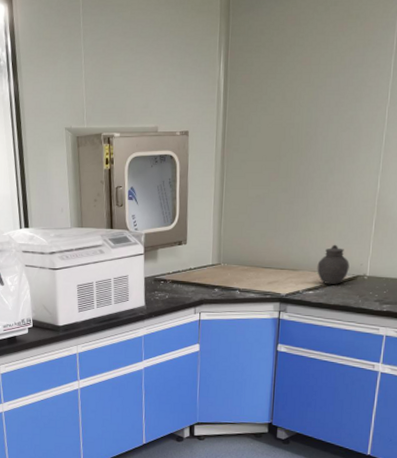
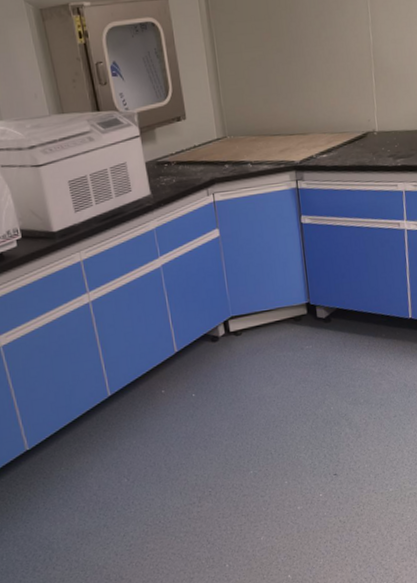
jar: present [317,244,350,284] -> none [326,102,358,145]

